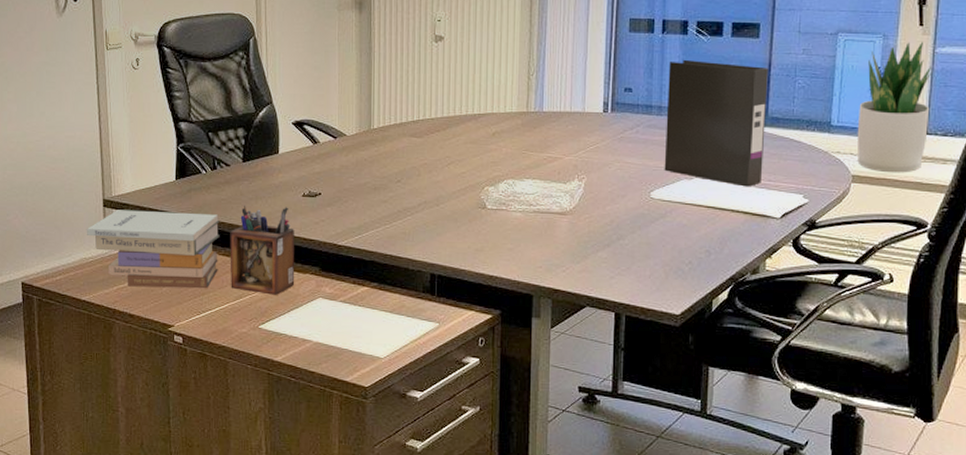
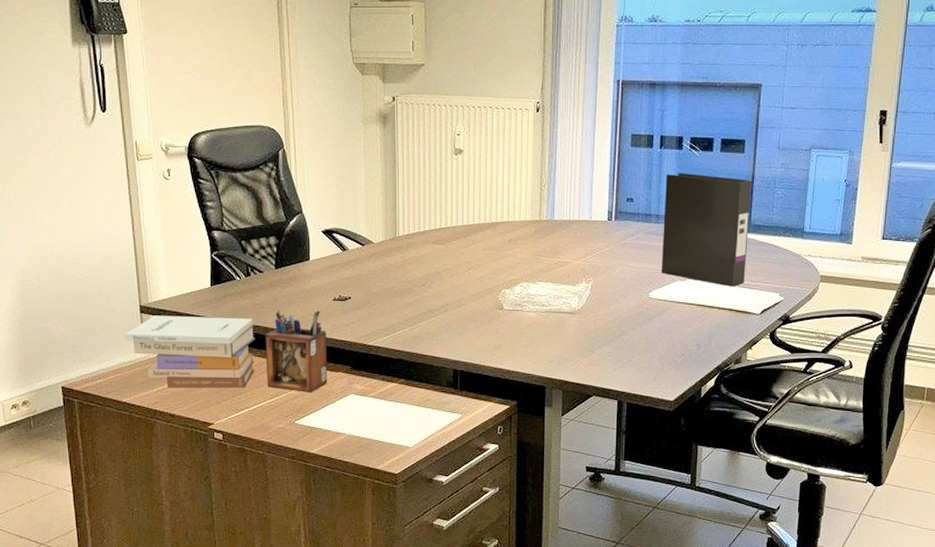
planter: present [857,42,932,173] -> none [825,158,889,273]

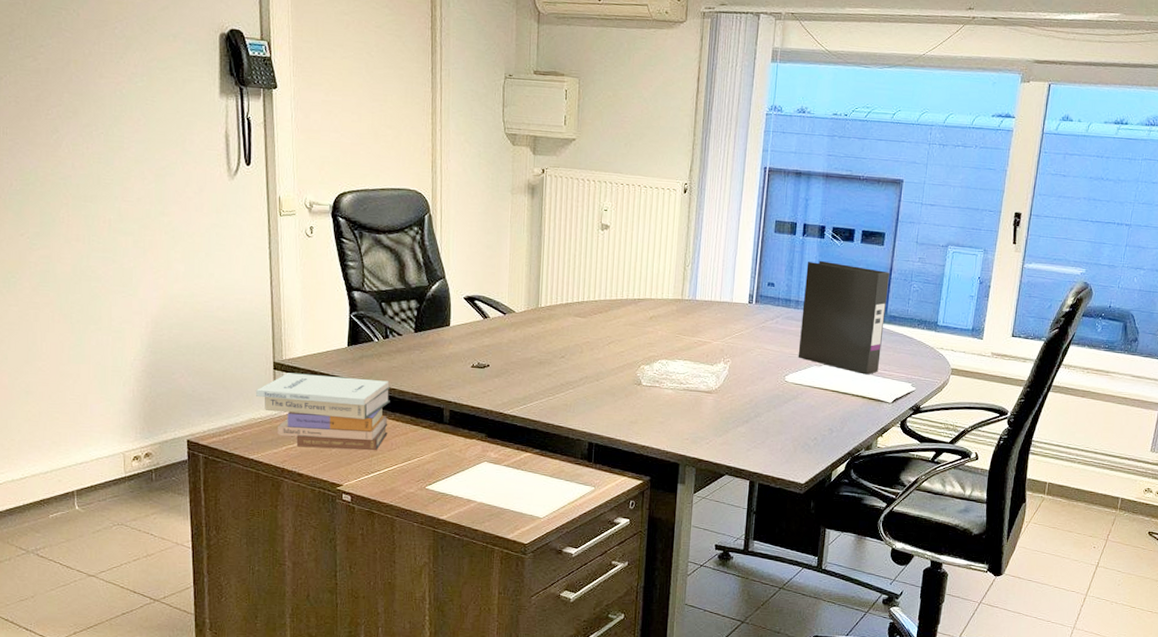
desk organizer: present [265,309,328,393] -> none [399,373,463,458]

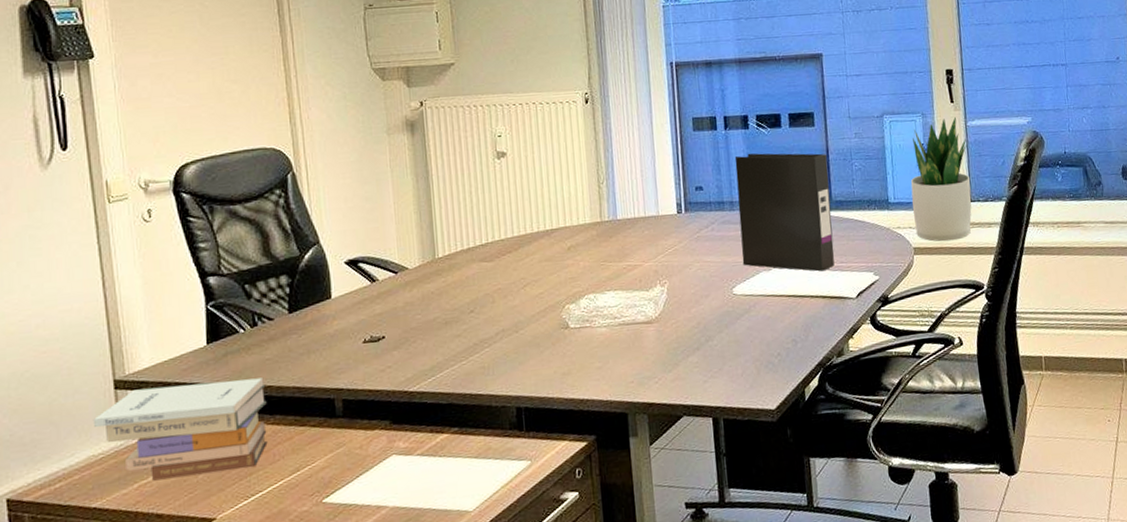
planter: none [956,257,1020,369] -> present [910,117,972,242]

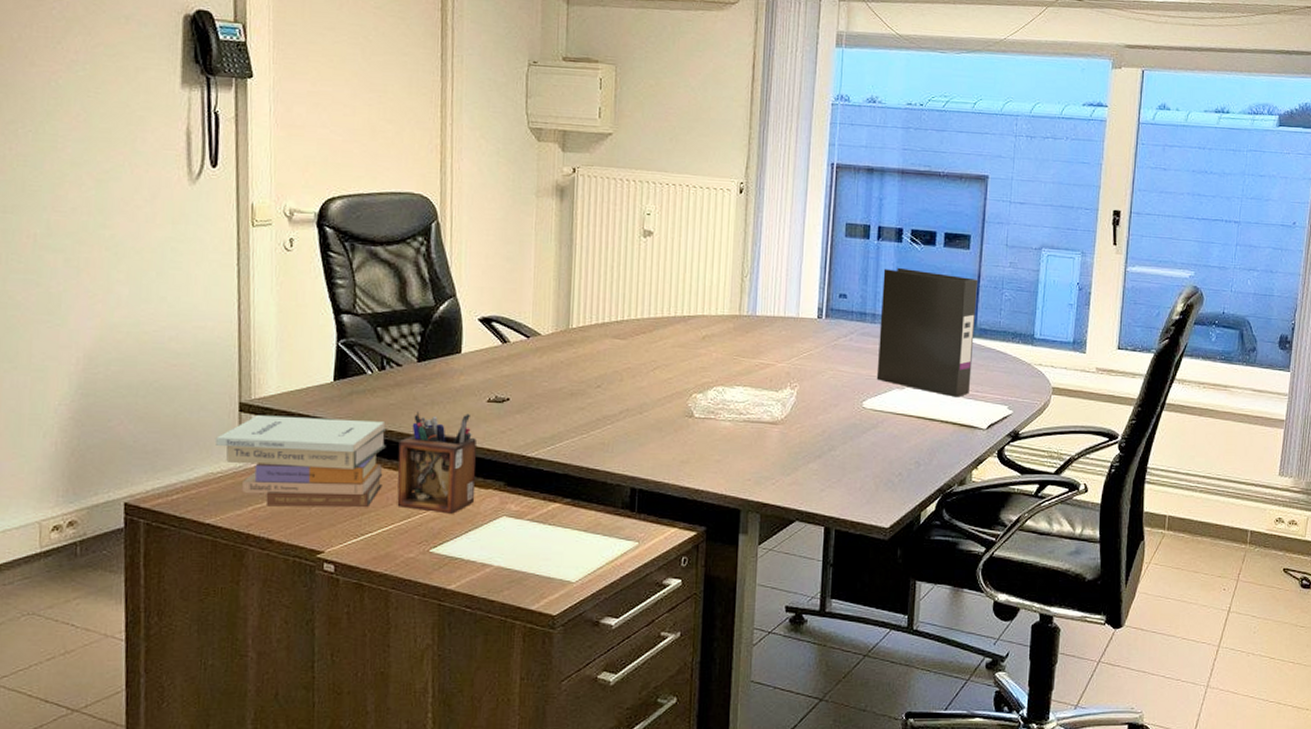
desk organizer: none [279,357,362,463] -> present [397,411,476,514]
planter: present [910,117,972,242] -> none [1057,260,1124,386]

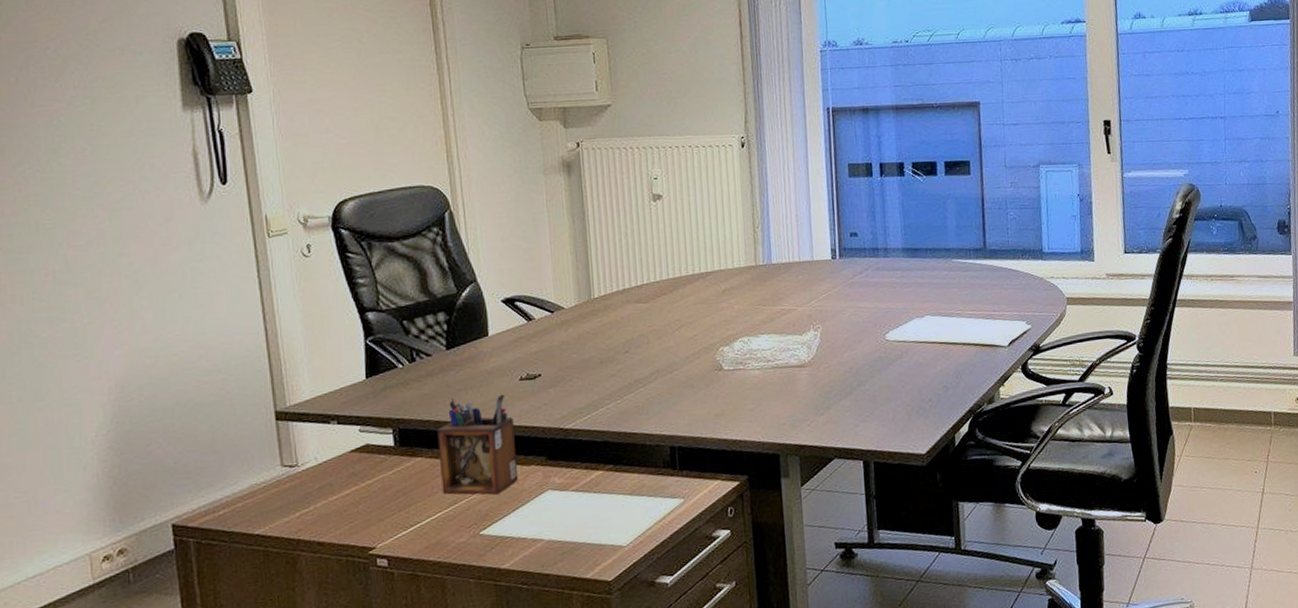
books: present [215,415,387,508] -> none [255,412,426,510]
binder: present [876,267,979,398] -> none [890,200,987,320]

